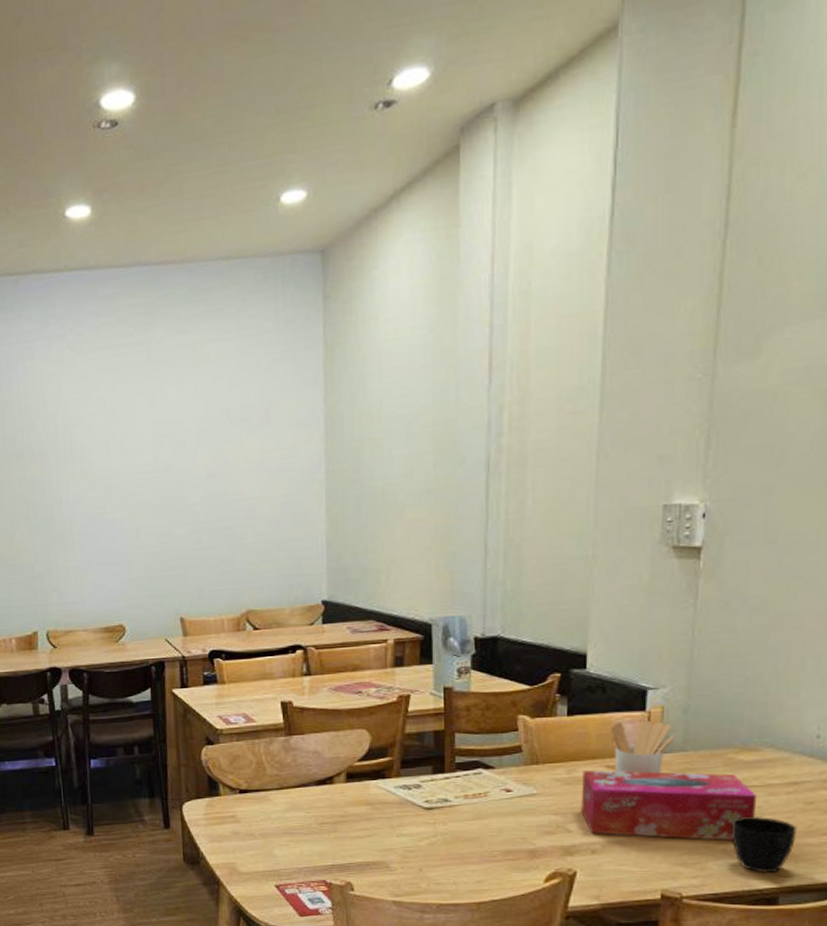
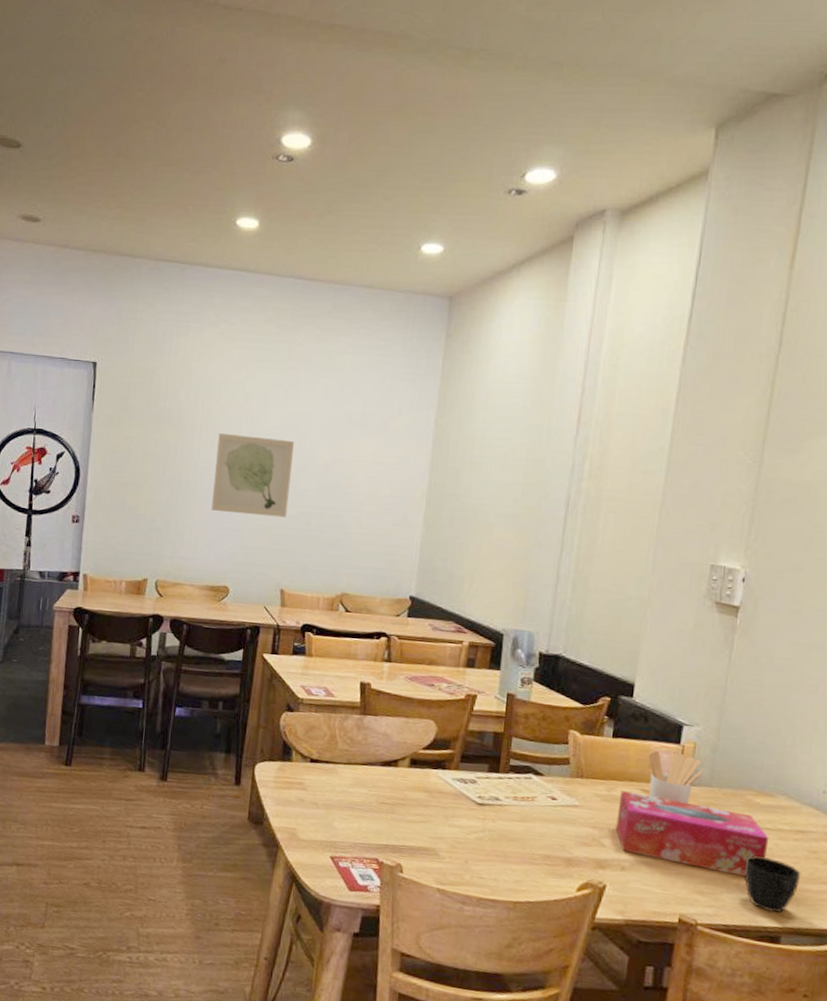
wall art: none [86,453,175,546] -> present [210,432,294,518]

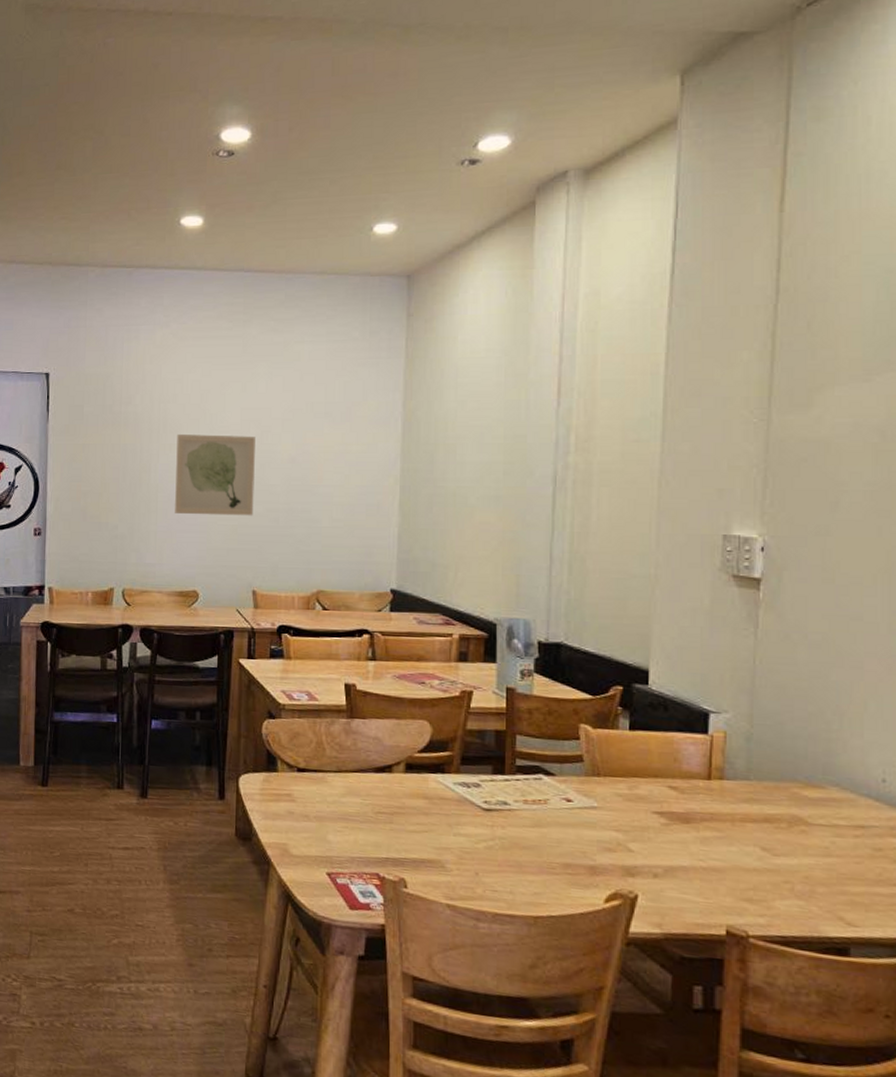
tissue box: present [615,791,769,877] -> none [643,788,824,880]
utensil holder: present [648,750,704,804] -> none [672,742,738,801]
cup: present [744,856,801,913] -> none [798,856,866,921]

